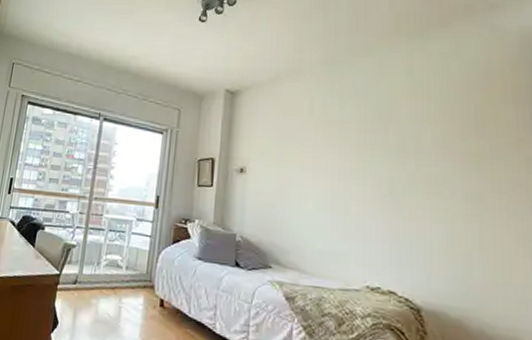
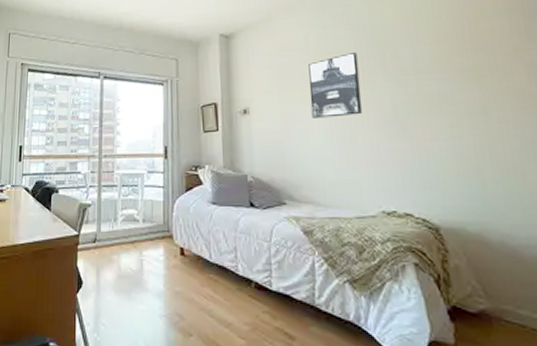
wall art: none [308,124,360,187] -> present [308,53,362,118]

